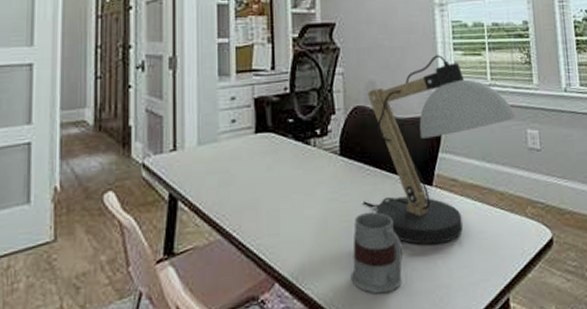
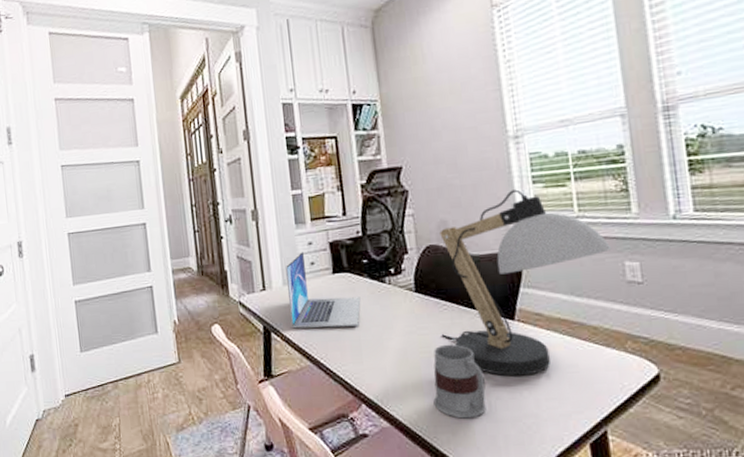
laptop: none [203,108,283,196] -> present [286,252,361,329]

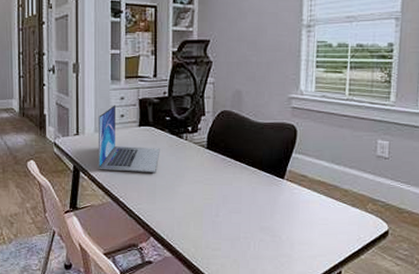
mug: present [433,344,486,419] -> none [209,194,253,255]
desk lamp: present [440,189,612,376] -> none [223,71,370,224]

